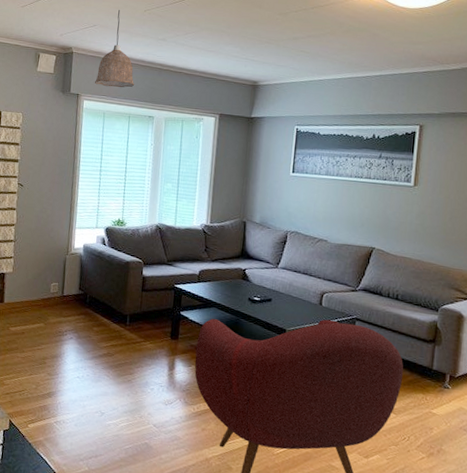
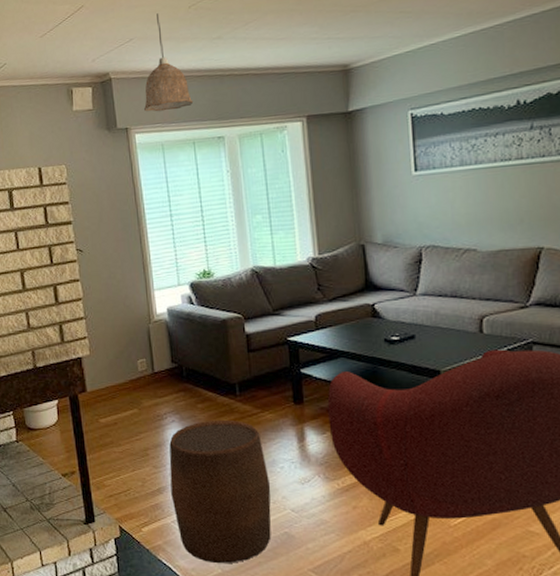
stool: none [57,342,141,464] -> present [169,419,272,564]

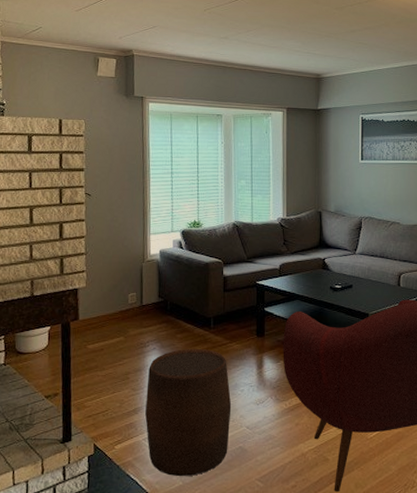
pendant lamp: present [144,13,194,112] -> none [159,10,200,88]

